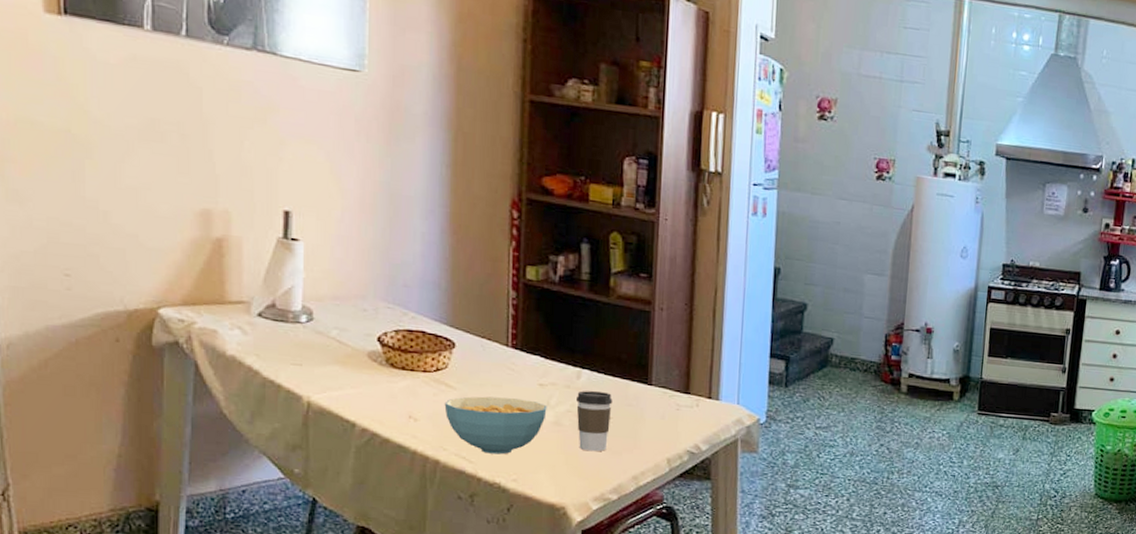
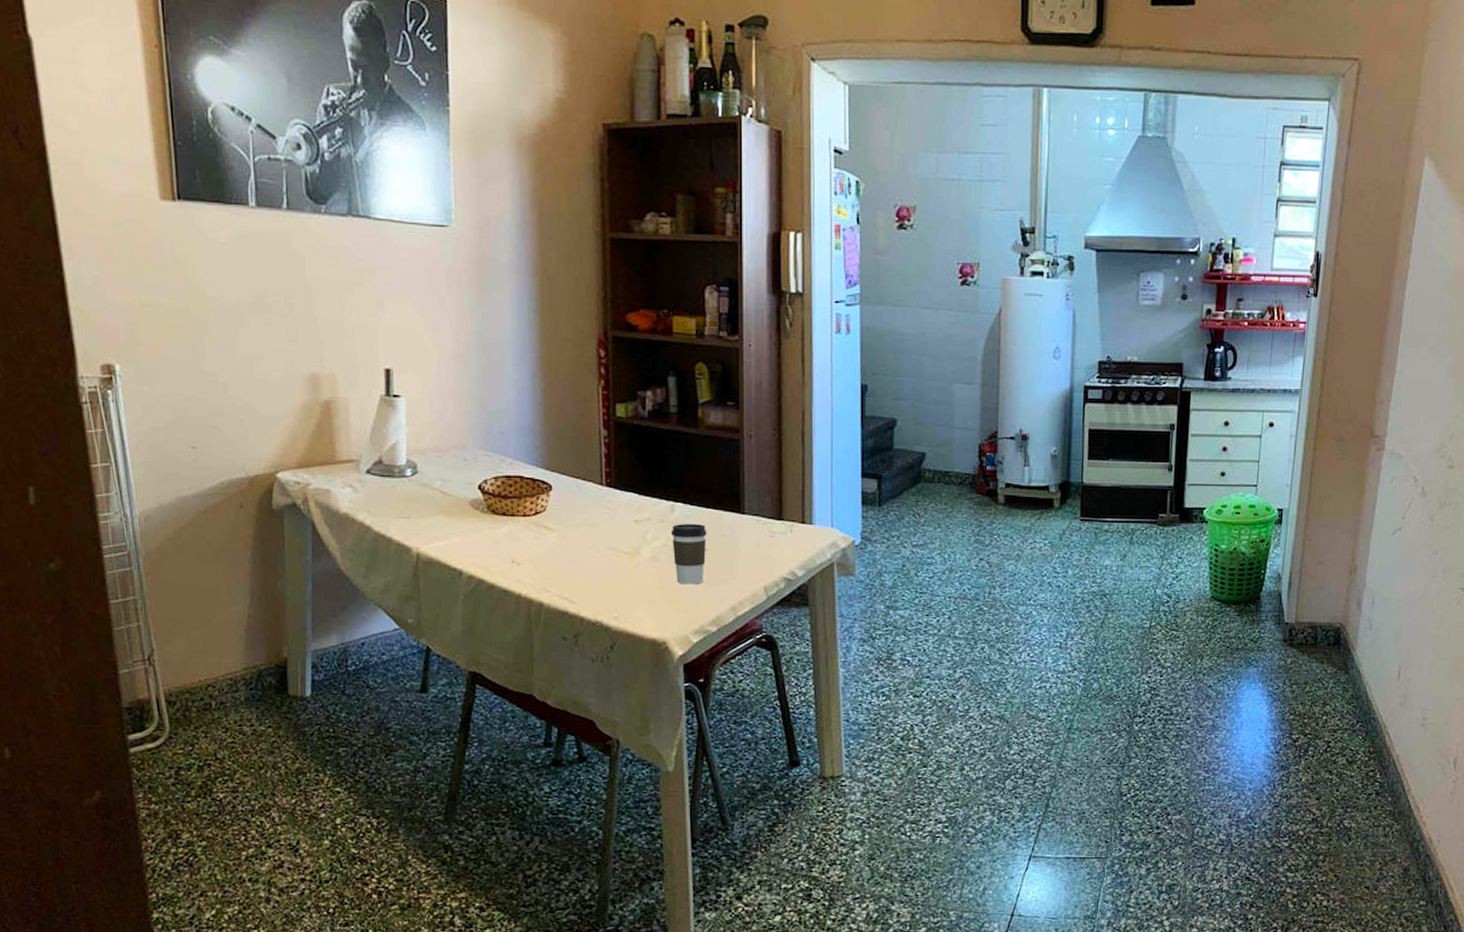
cereal bowl: present [444,396,547,455] -> none [545,536,643,593]

